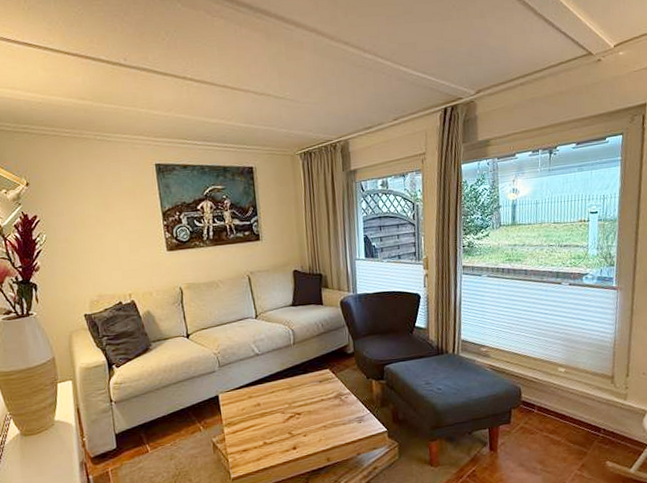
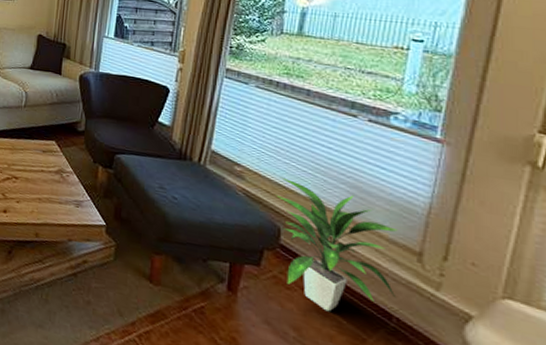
indoor plant: none [514,346,602,441] -> present [276,176,398,312]

